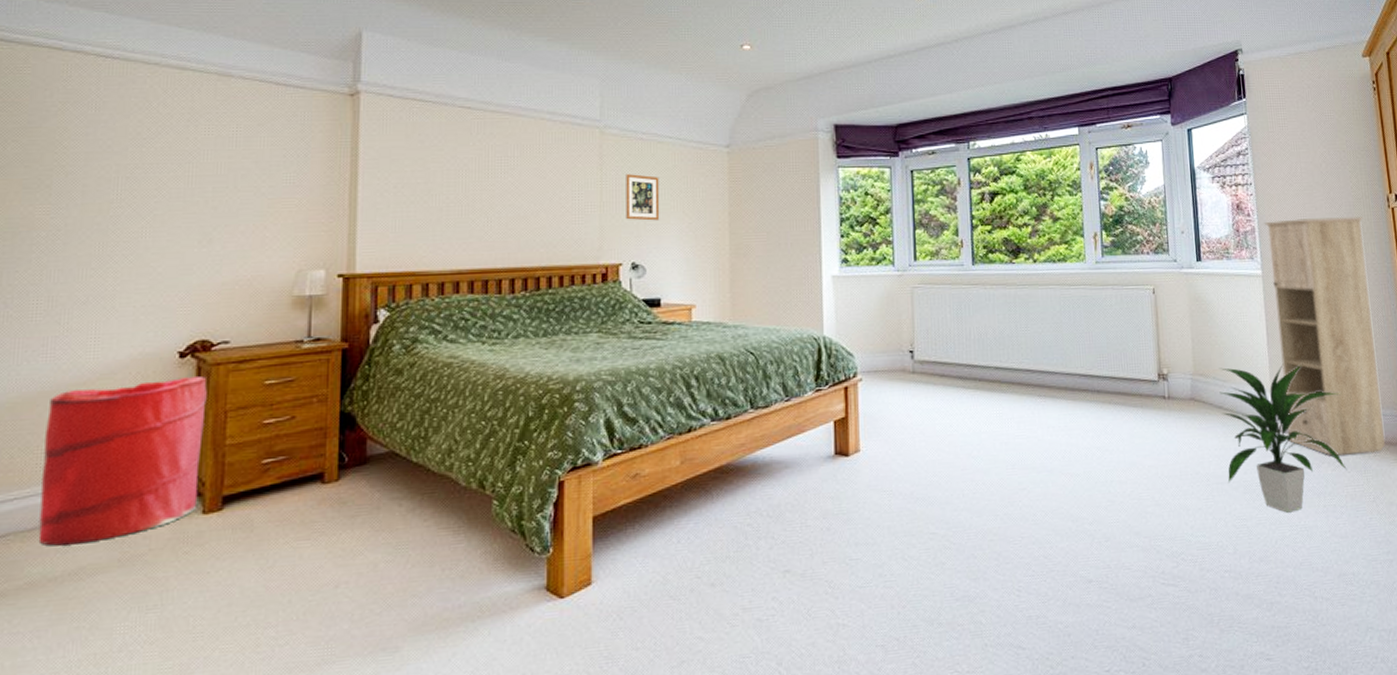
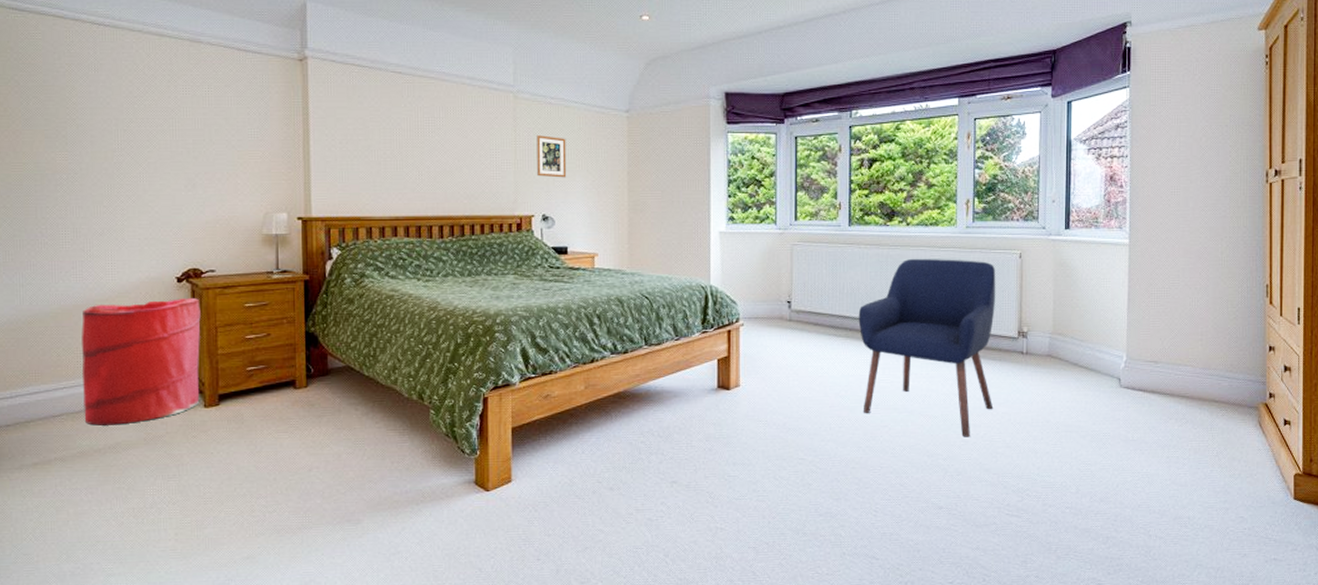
chair: none [987,297,1139,497] -> present [858,258,996,437]
indoor plant: present [1219,364,1347,513] -> none [1076,327,1196,461]
storage cabinet: present [1264,217,1386,456] -> none [1136,191,1239,414]

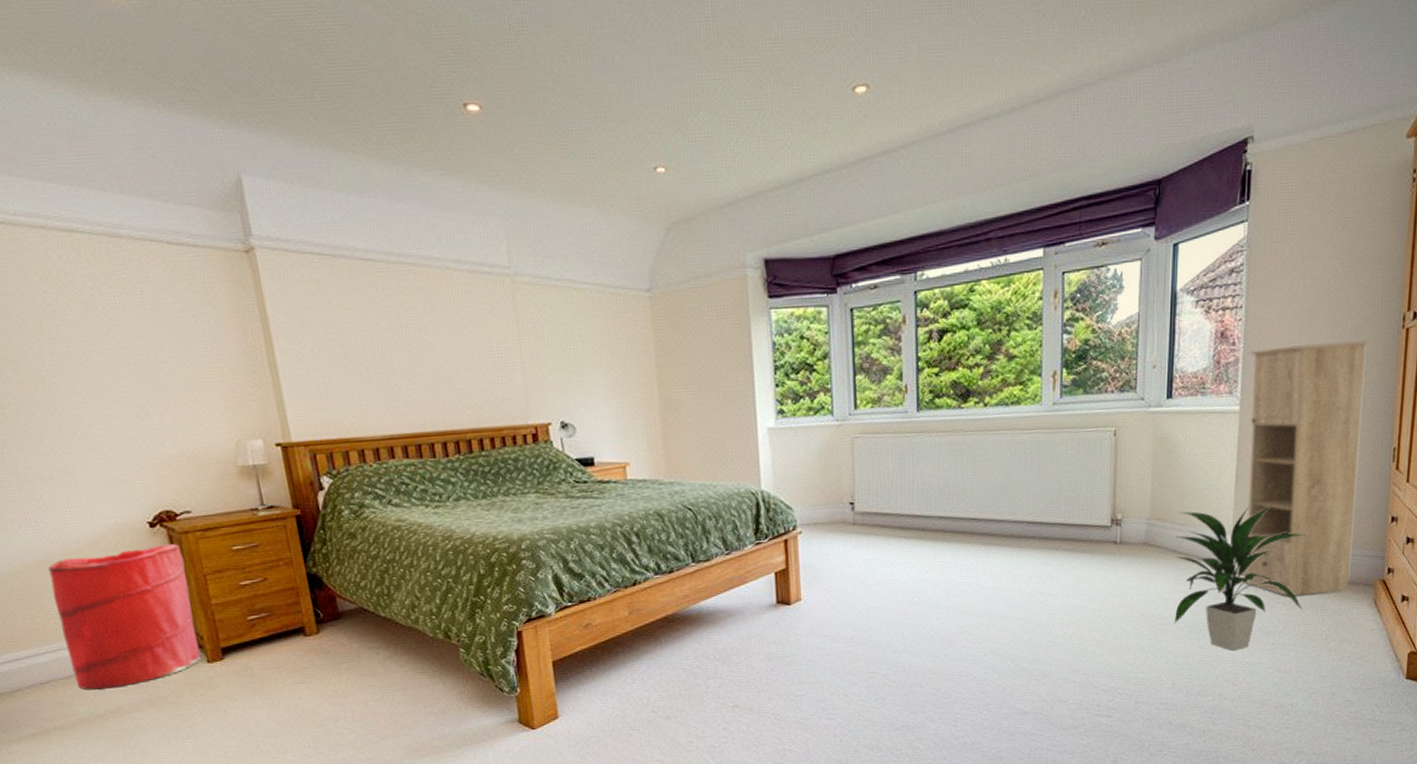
picture frame: present [537,135,567,178] -> none [544,326,585,377]
chair: present [858,258,996,437] -> none [931,442,1087,638]
indoor plant: none [1076,327,1196,461] -> present [1175,505,1310,651]
storage cabinet: none [1136,191,1239,414] -> present [1244,340,1370,597]

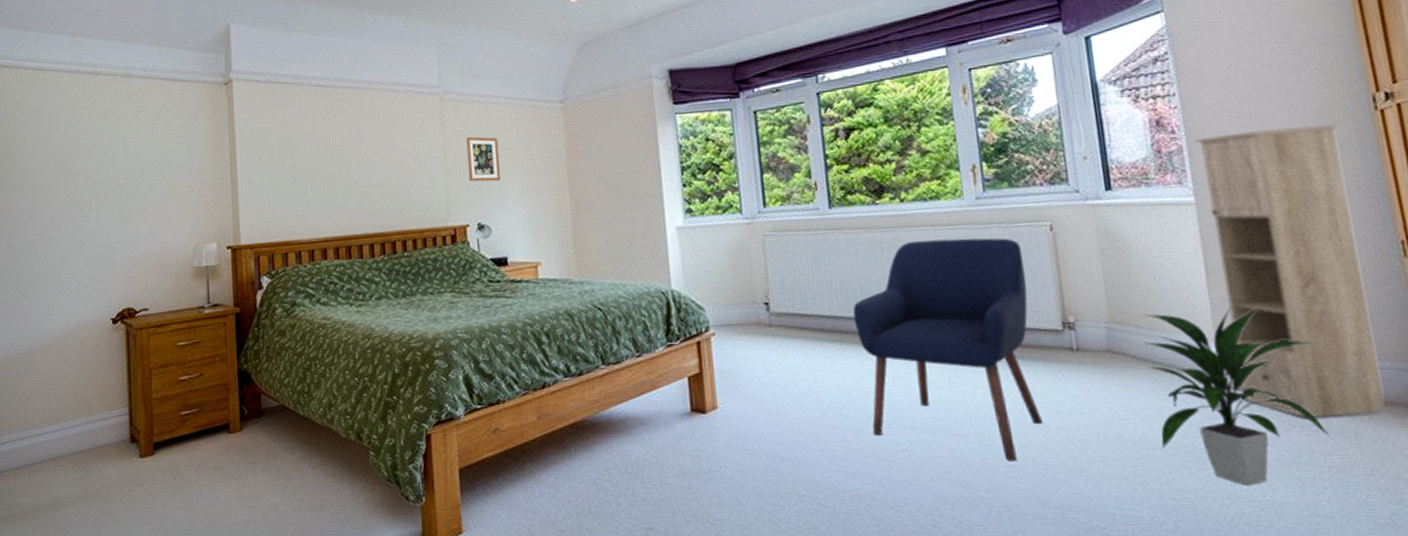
laundry hamper: present [48,543,201,690] -> none [23,338,135,482]
picture frame: none [544,326,585,377] -> present [466,136,501,182]
chair: none [931,442,1087,638] -> present [852,237,1044,461]

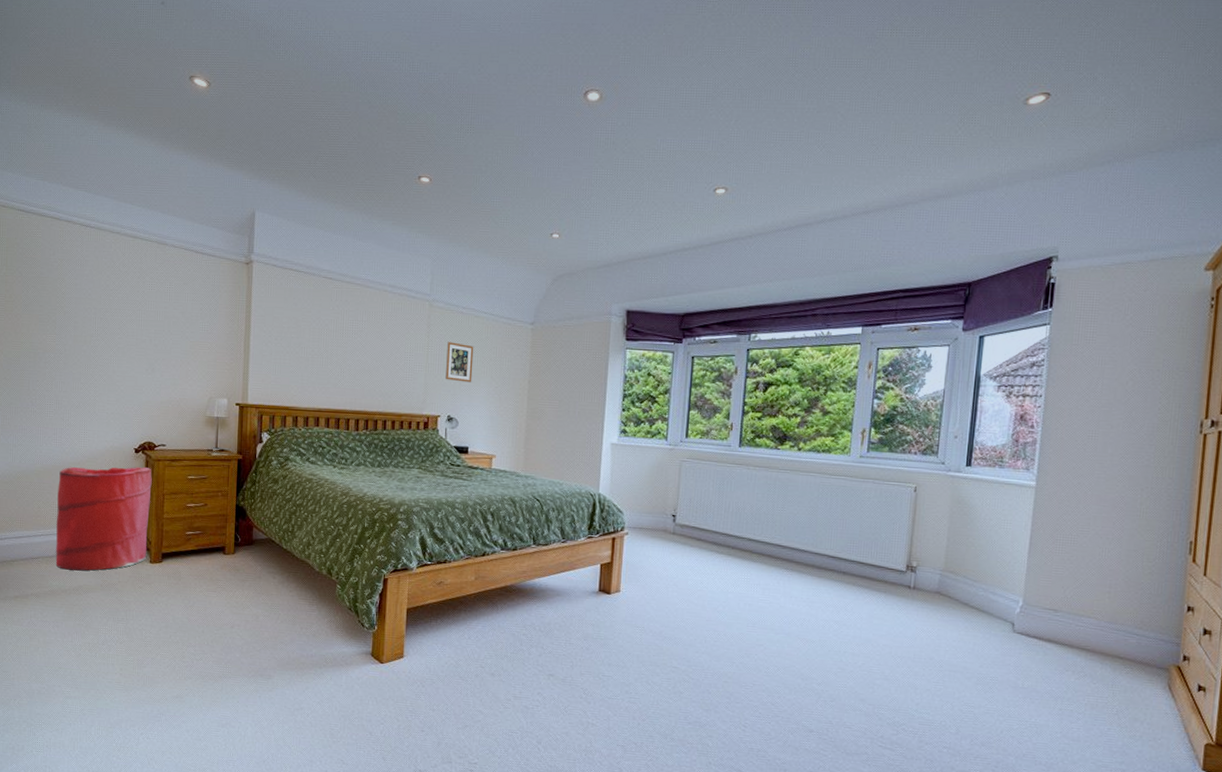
laundry hamper: none [23,338,135,482] -> present [56,466,152,571]
chair: present [852,237,1044,461] -> none [739,483,888,665]
indoor plant: present [1142,307,1330,486] -> none [962,568,1102,709]
storage cabinet: present [1194,123,1386,419] -> none [1034,435,1167,671]

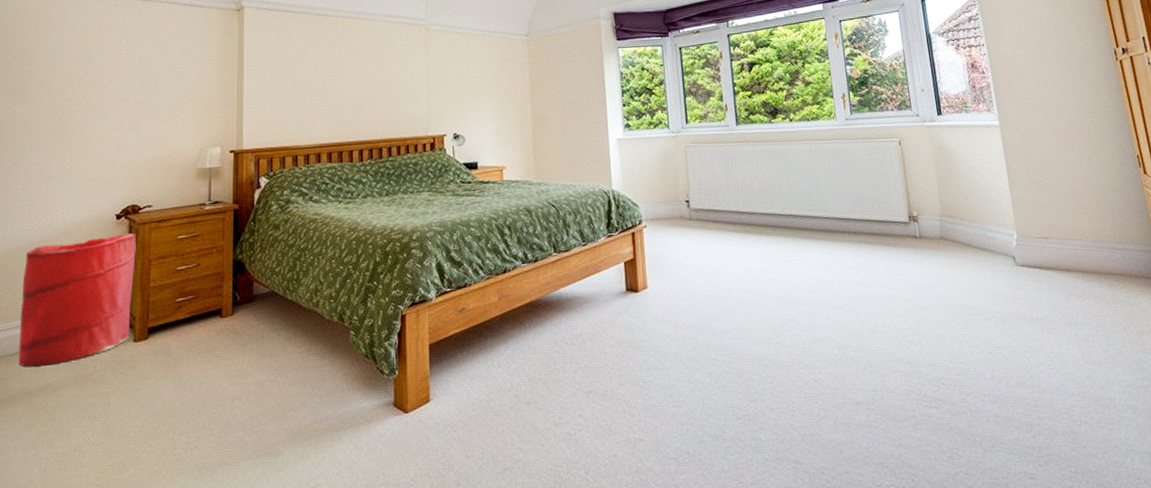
picture frame: present [445,342,474,383] -> none [447,61,475,99]

